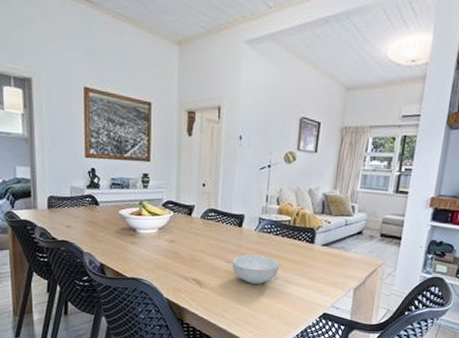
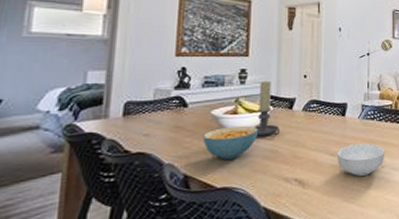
cereal bowl: none [113,226,160,255] -> present [203,125,258,159]
candle holder: none [156,186,179,239] -> present [254,80,279,137]

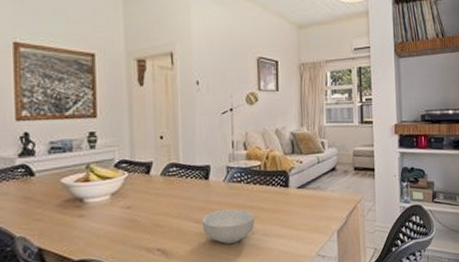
cereal bowl: present [203,125,258,159] -> none [54,193,114,230]
candle holder: present [254,80,279,137] -> none [108,143,137,206]

